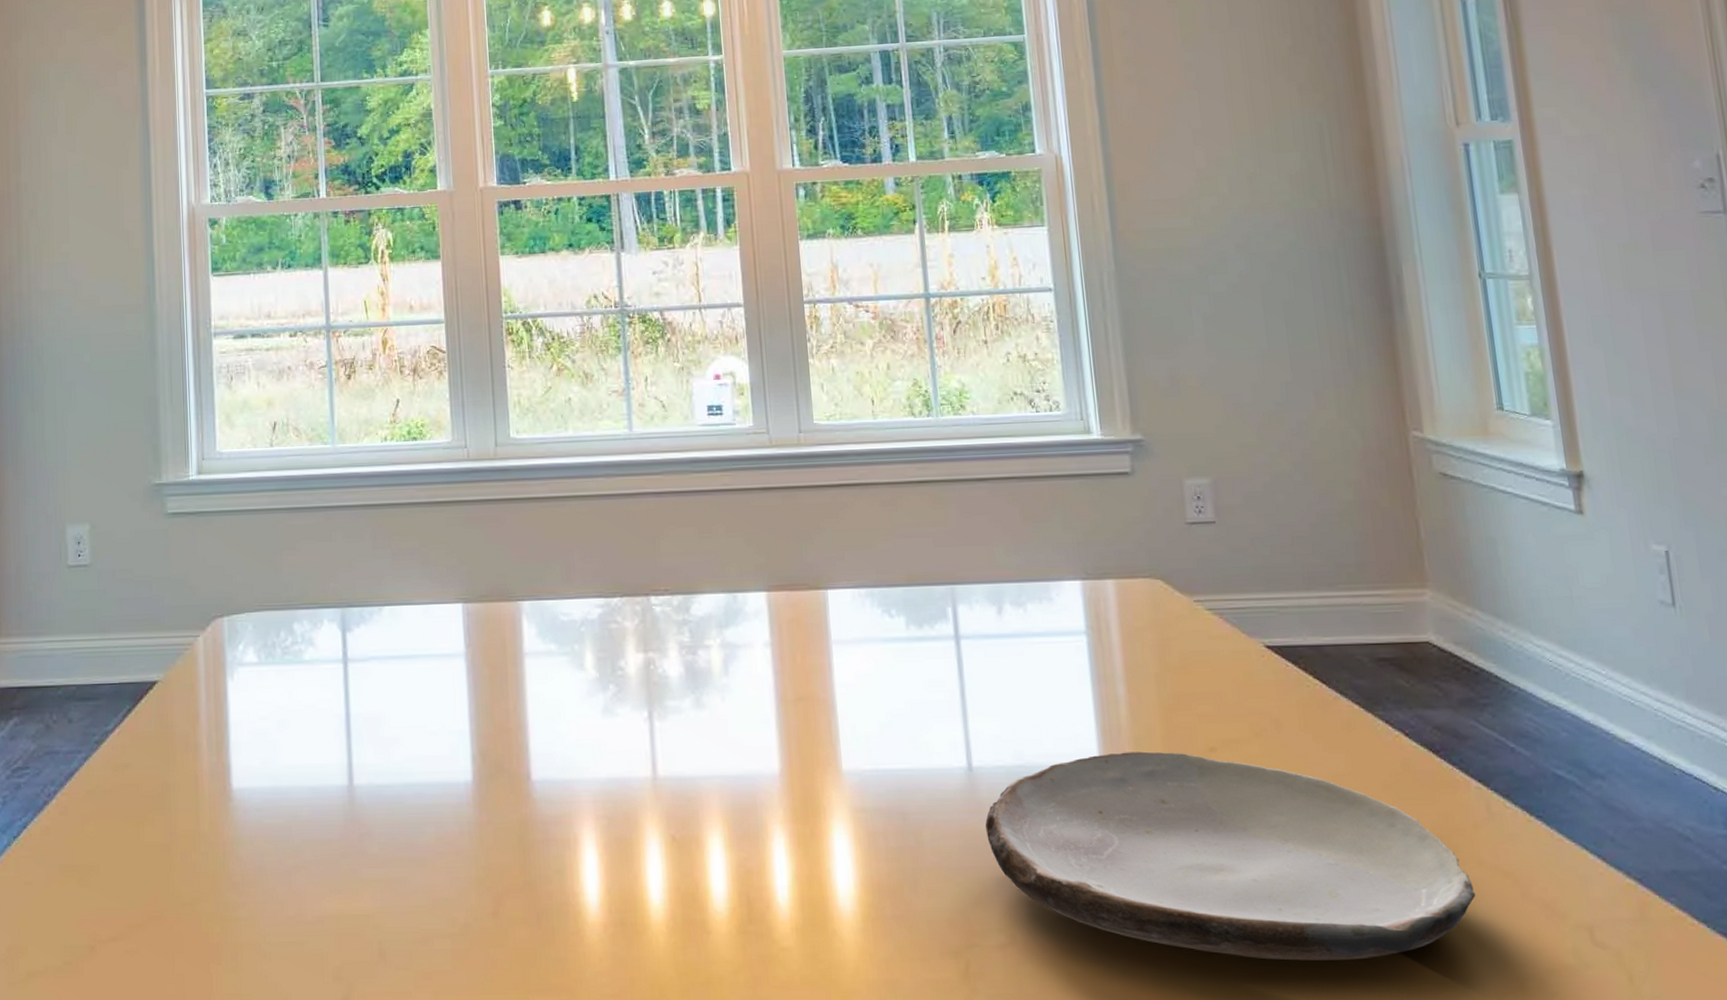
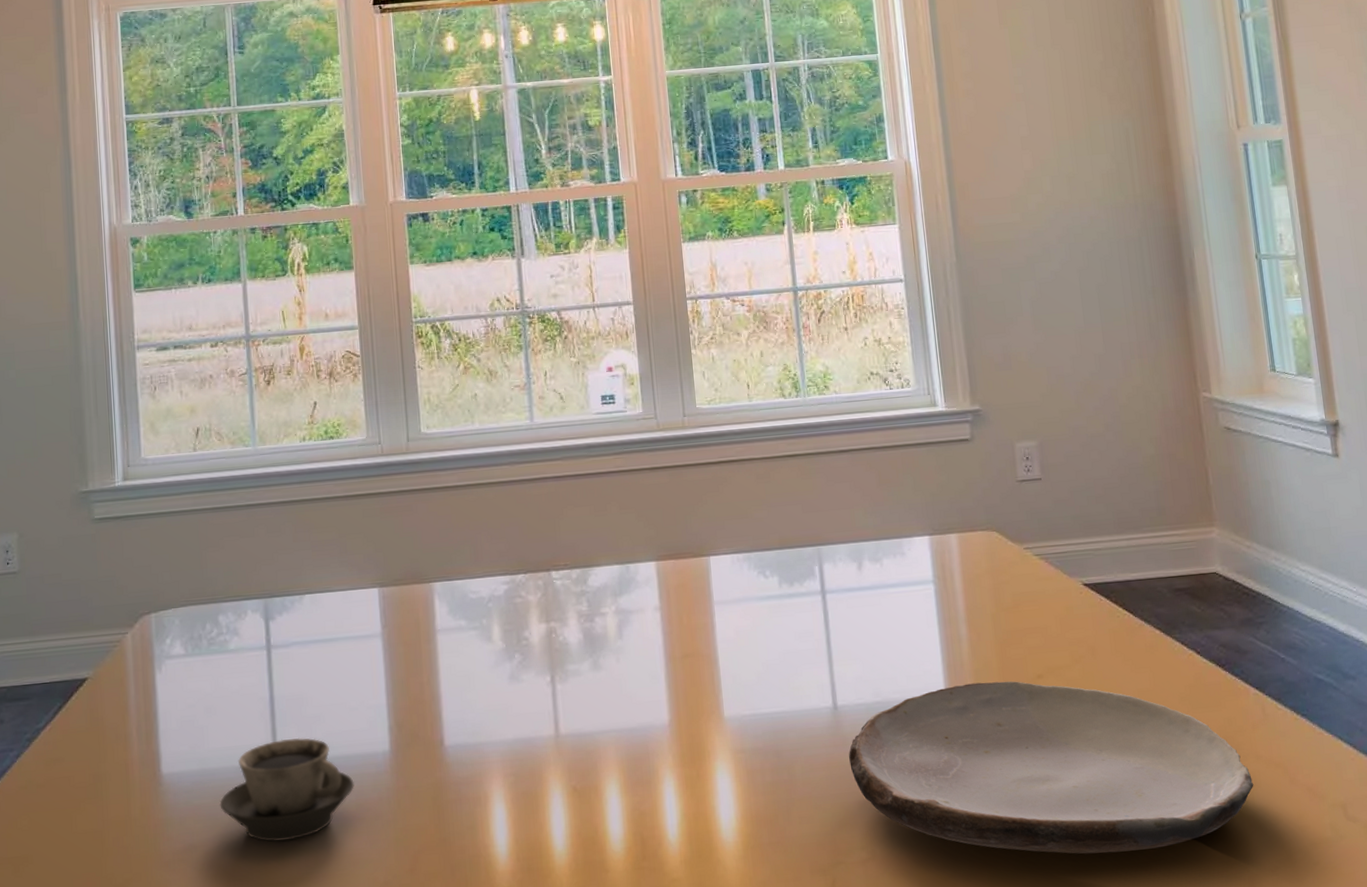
cup: none [291,760,434,871] -> present [219,737,354,843]

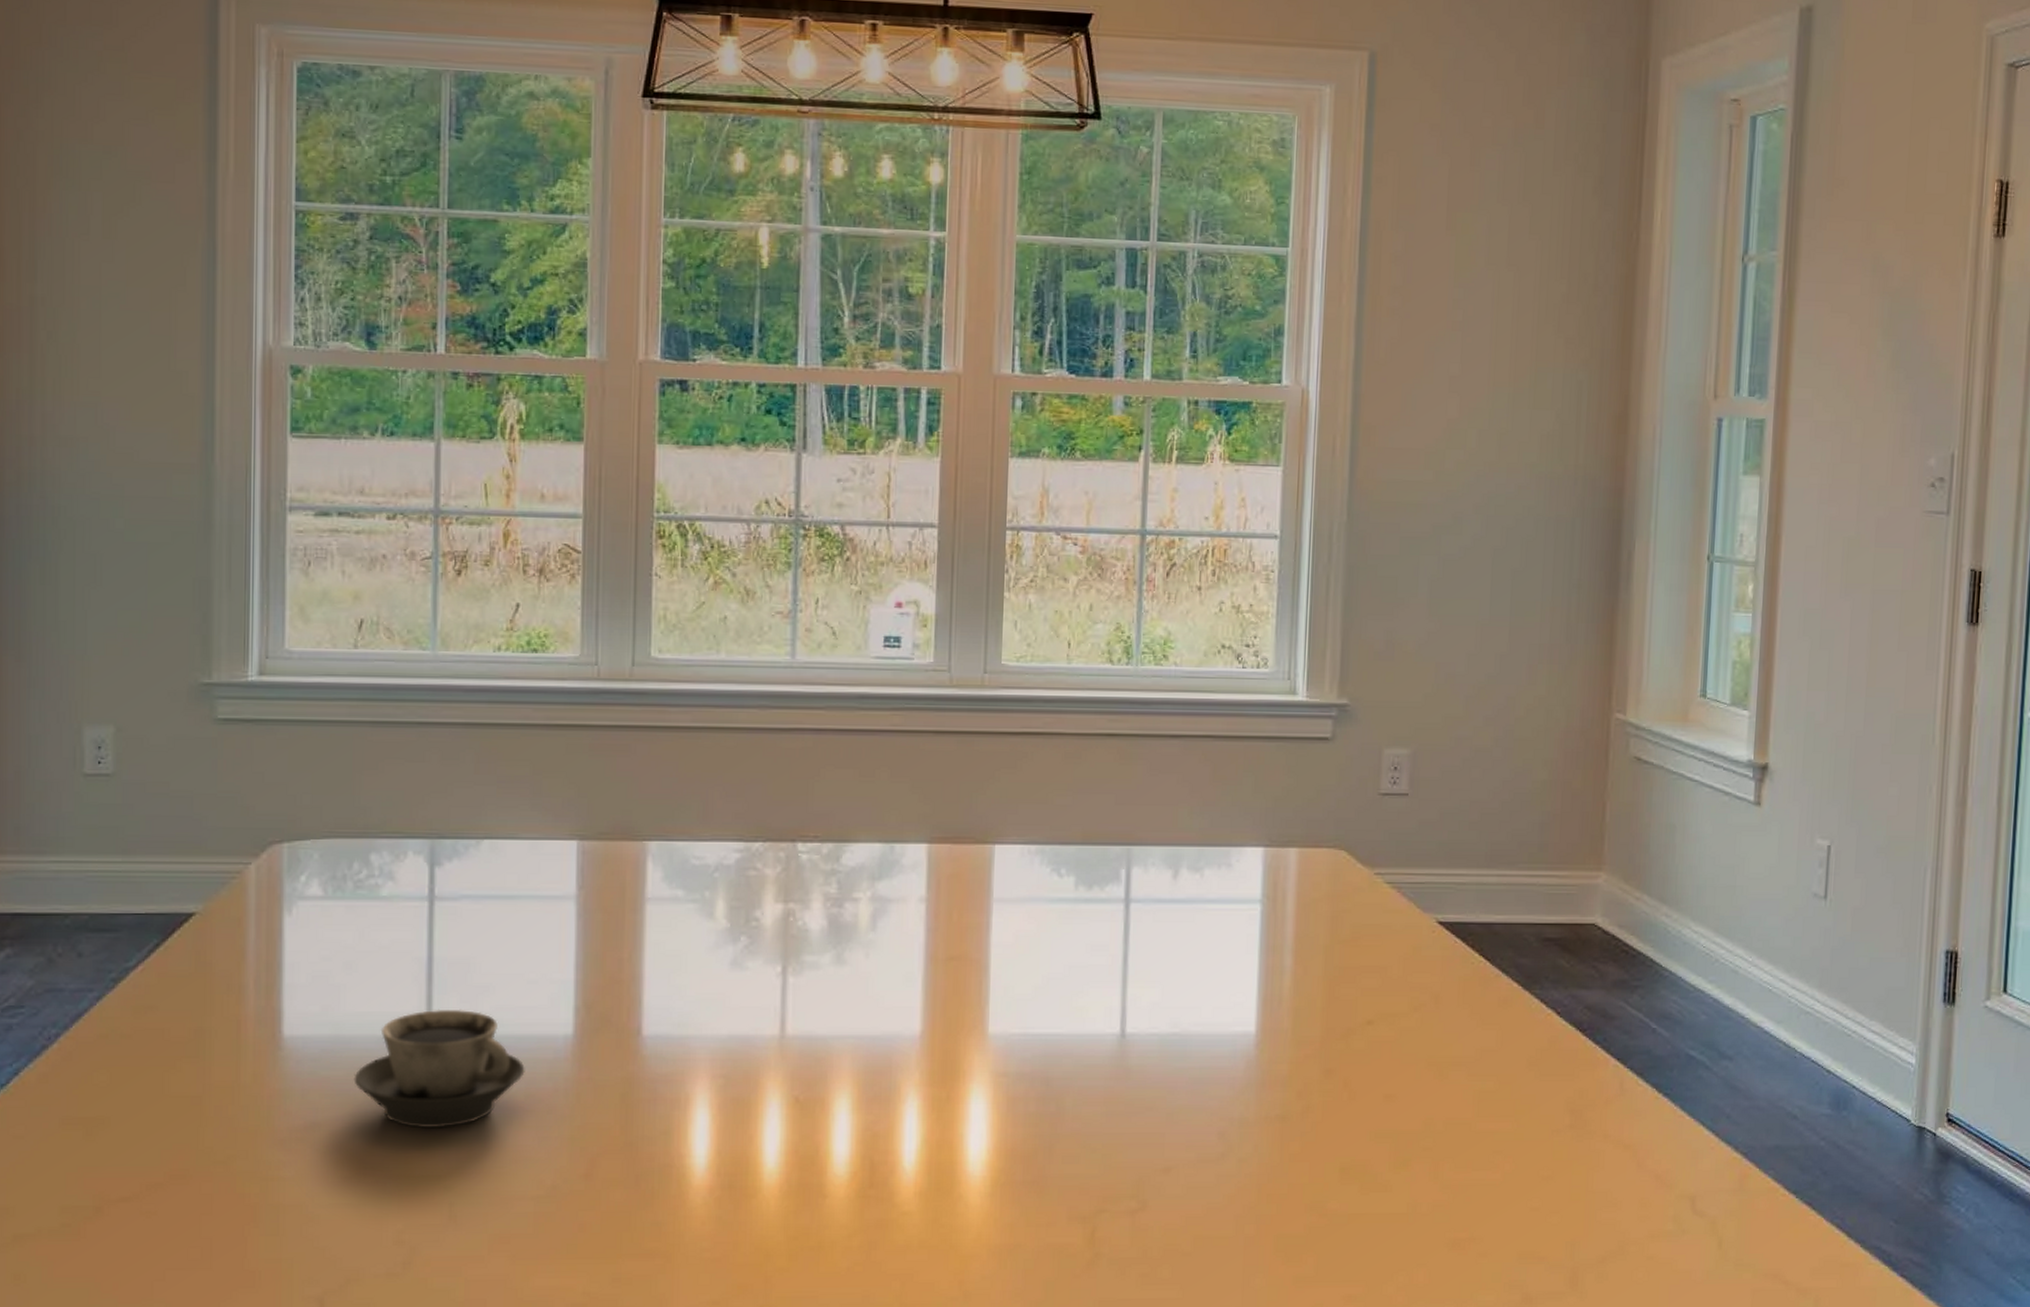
plate: present [849,681,1254,854] -> none [1131,1023,1596,1227]

